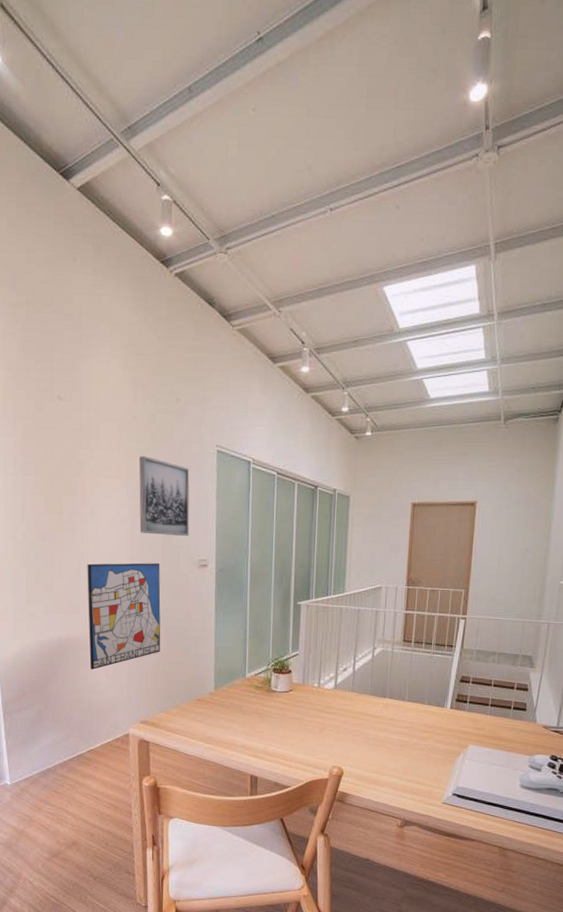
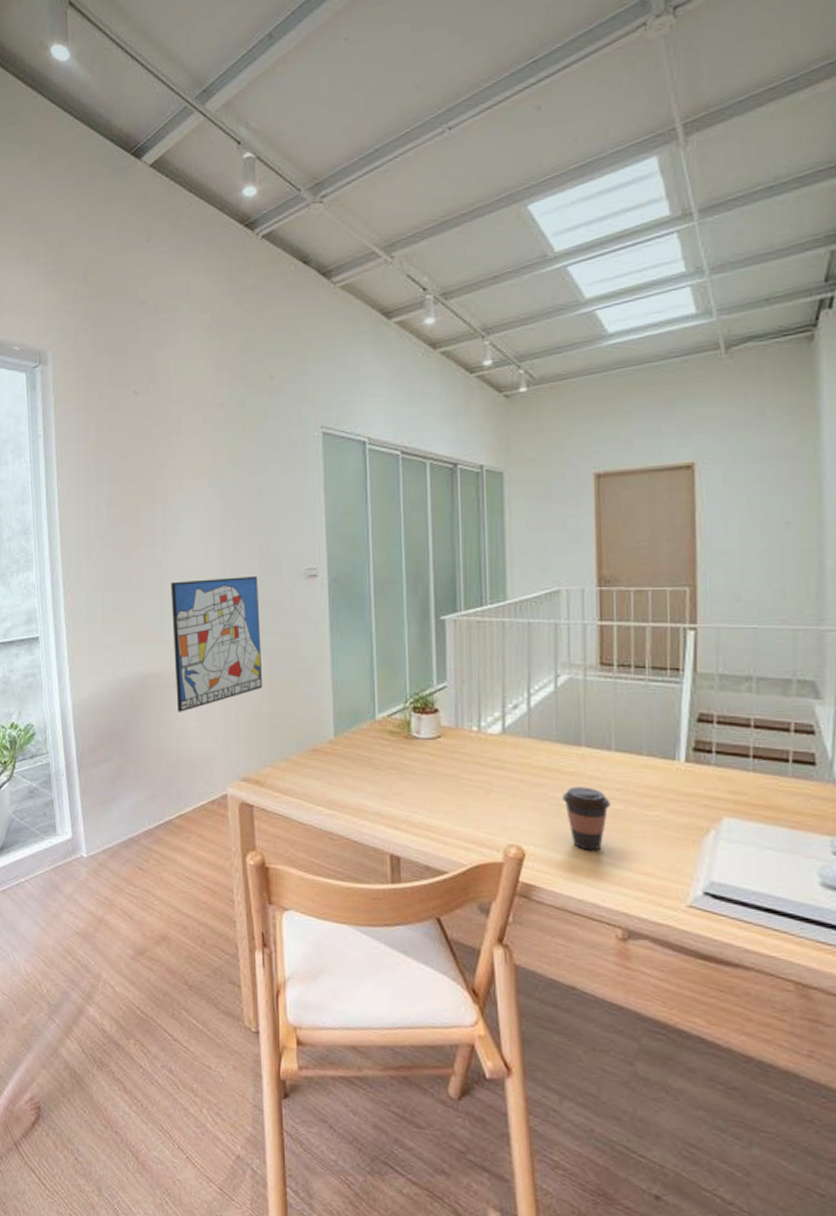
wall art: present [139,456,190,537] -> none [228,448,293,542]
coffee cup: none [371,725,402,769] -> present [562,786,611,851]

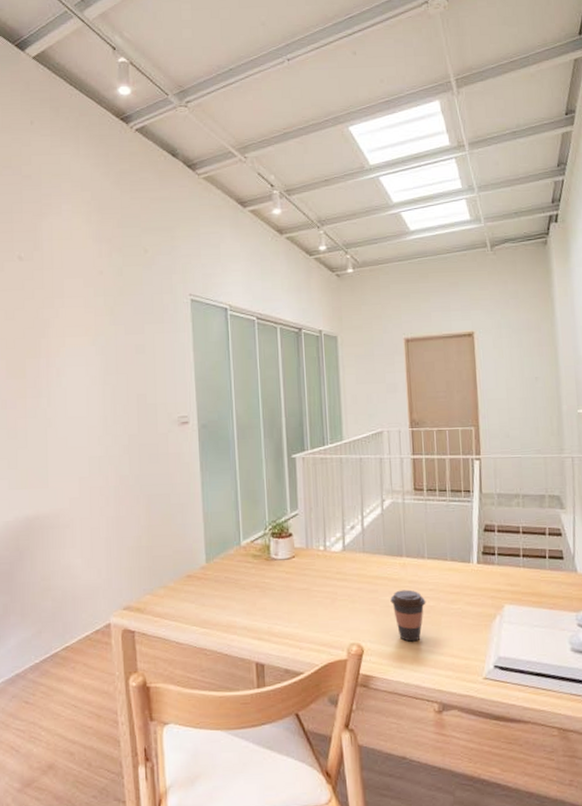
wall art: present [170,576,263,712] -> none [55,424,142,550]

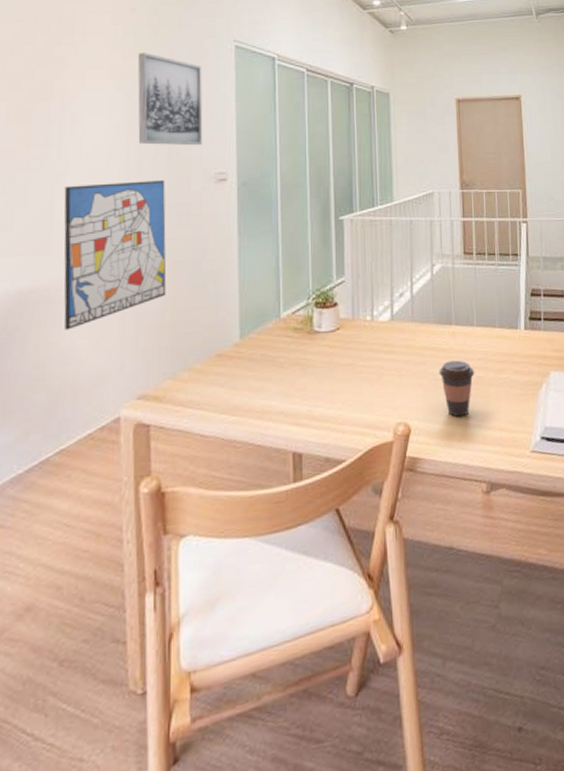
wall art: none [55,424,142,550] -> present [63,180,167,330]
wall art: none [108,311,167,393] -> present [137,53,203,146]

